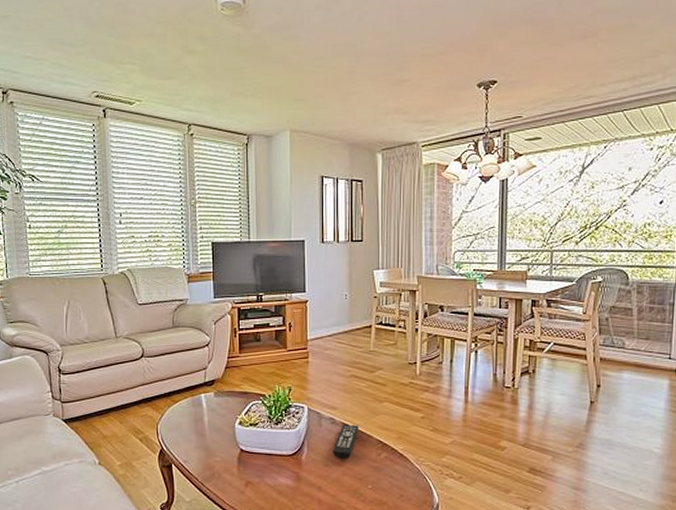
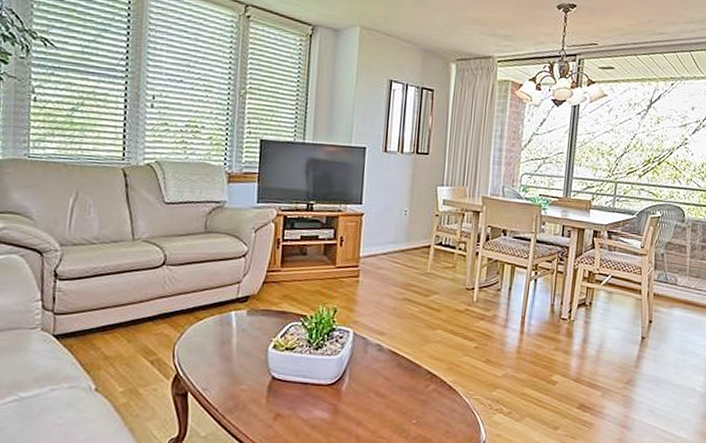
remote control: present [333,424,359,459] -> none [377,351,408,390]

